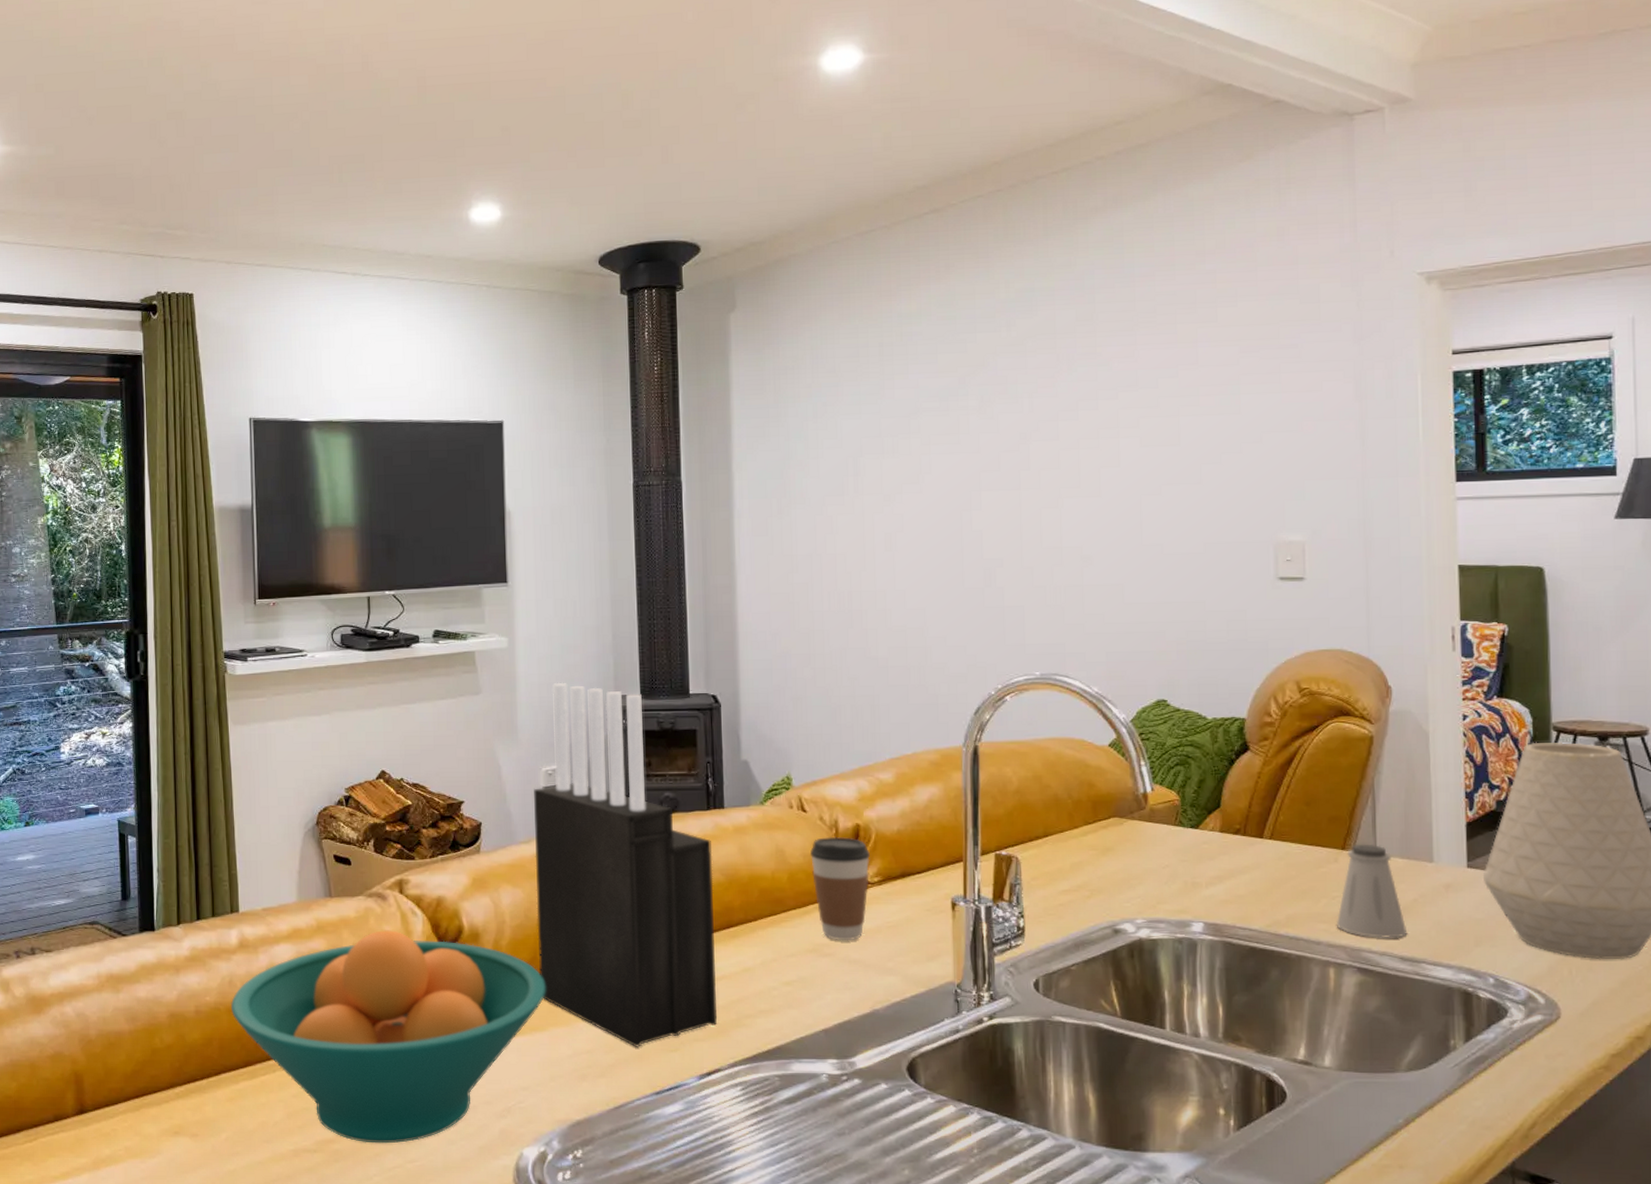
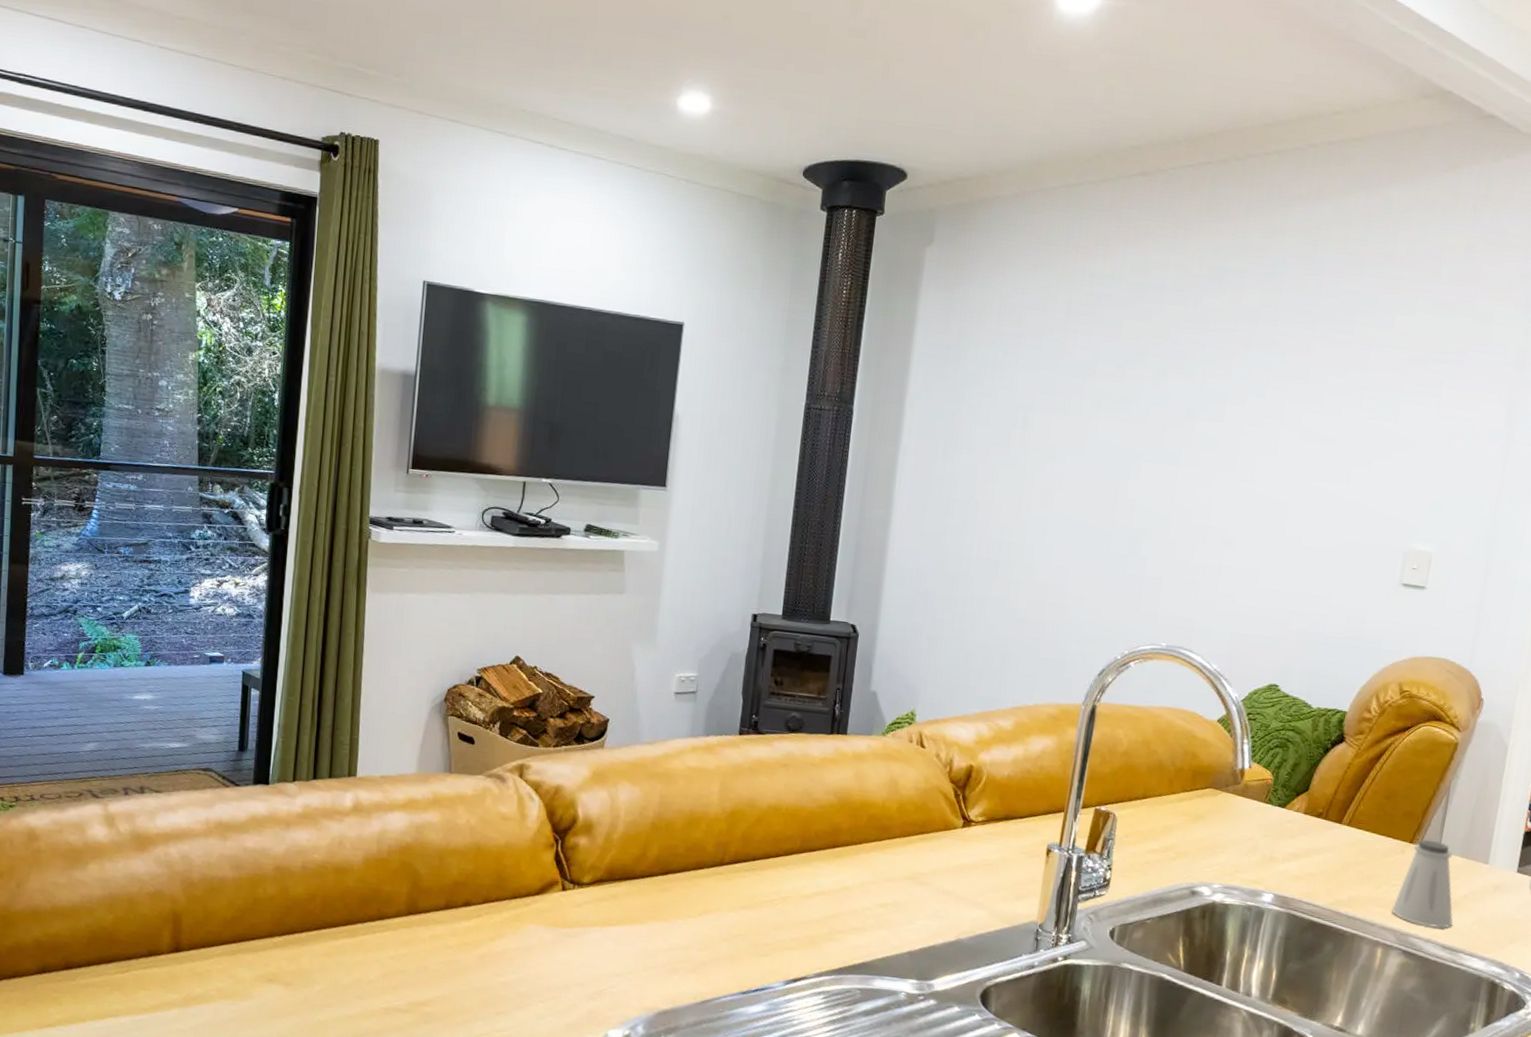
fruit bowl: present [230,930,546,1144] -> none [338,811,651,1012]
knife block: present [534,682,717,1047] -> none [646,592,830,949]
coffee cup: present [810,836,870,941] -> none [920,773,979,873]

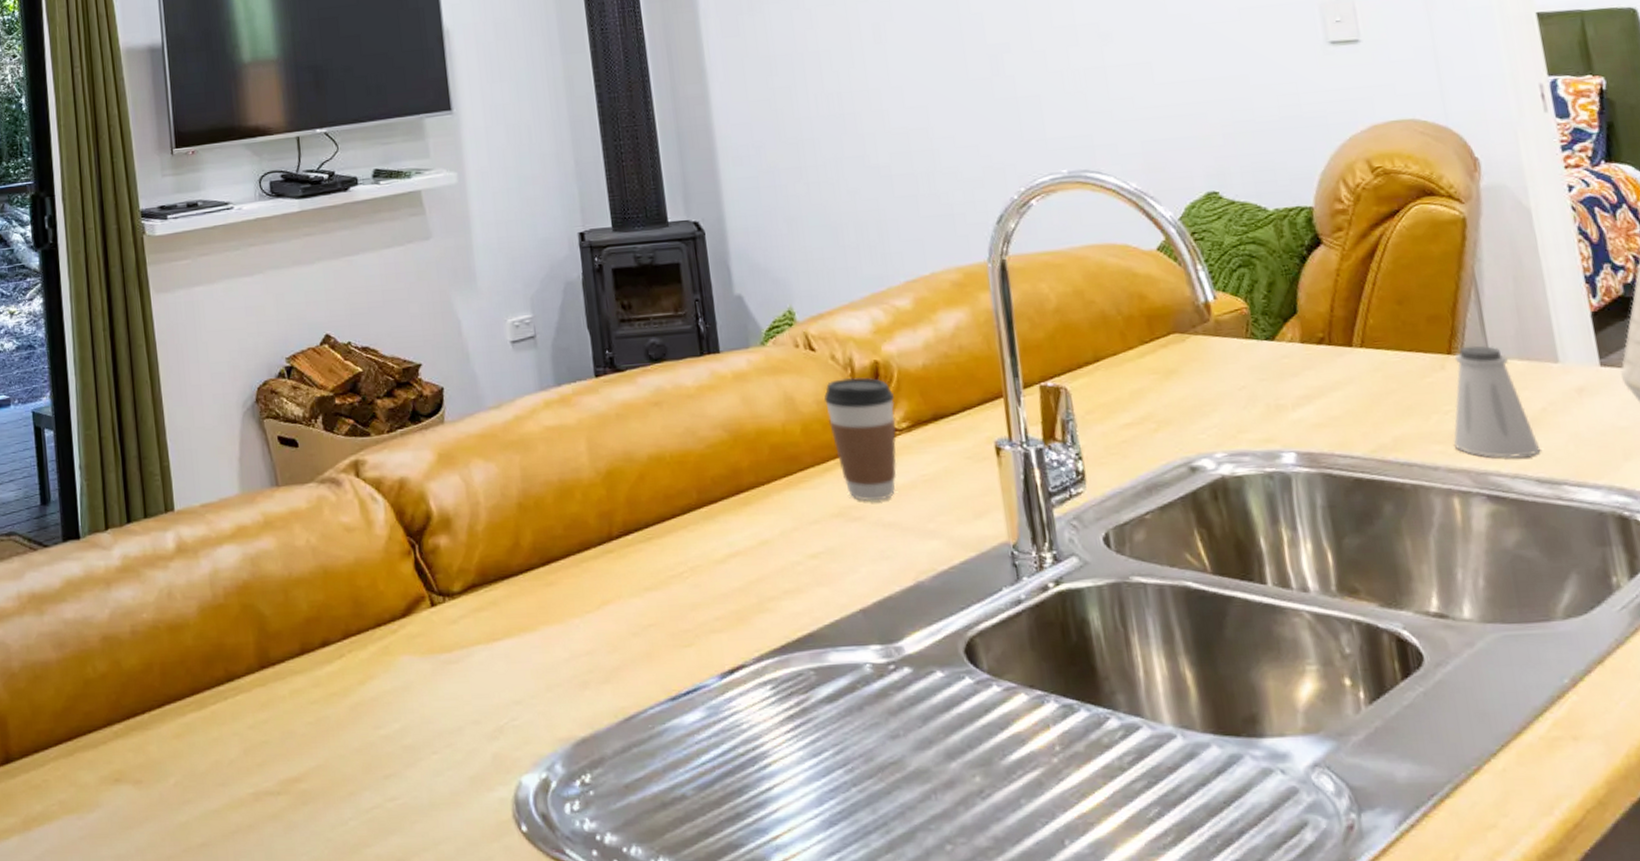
coffee cup: none [920,773,979,873] -> present [824,377,897,501]

